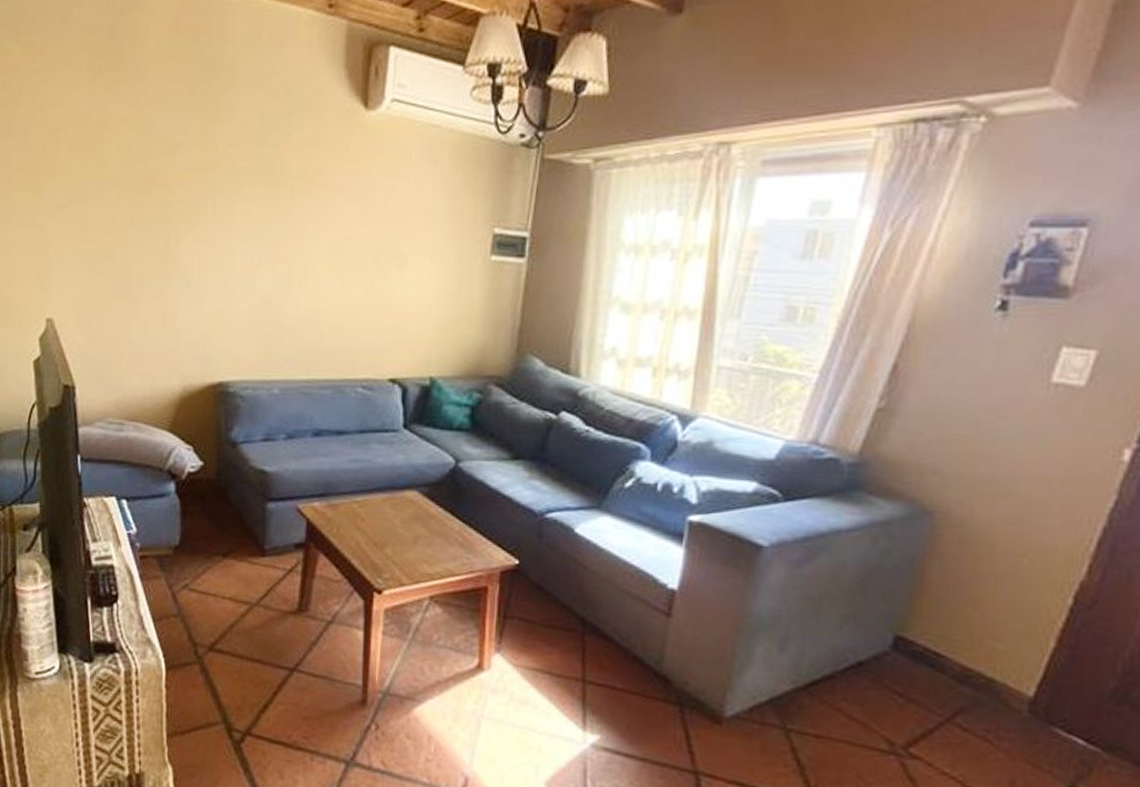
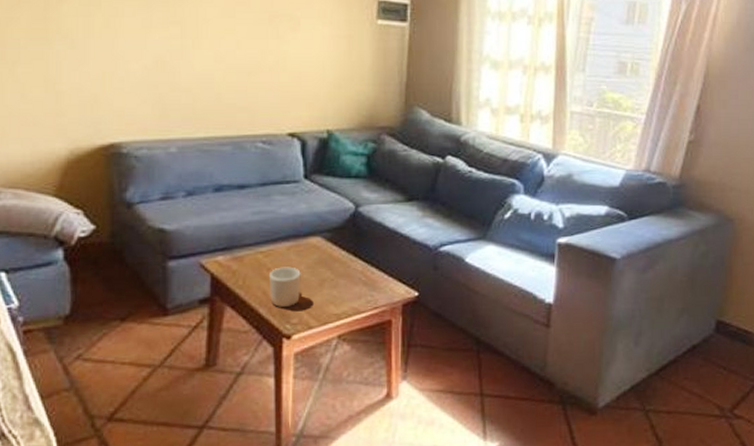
mug: none [362,519,395,561] -> present [268,266,301,307]

